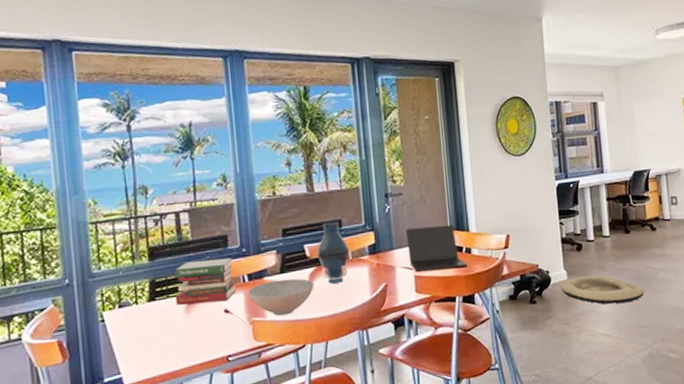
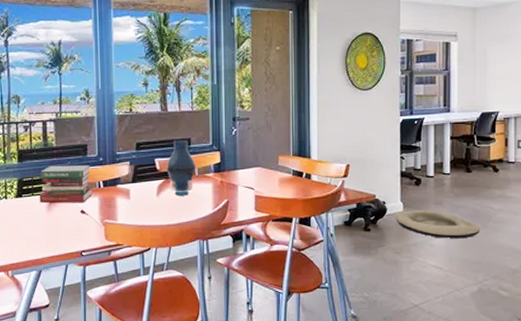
bowl: present [248,278,314,316] -> none [103,188,162,221]
laptop: present [405,224,468,272] -> none [249,151,306,192]

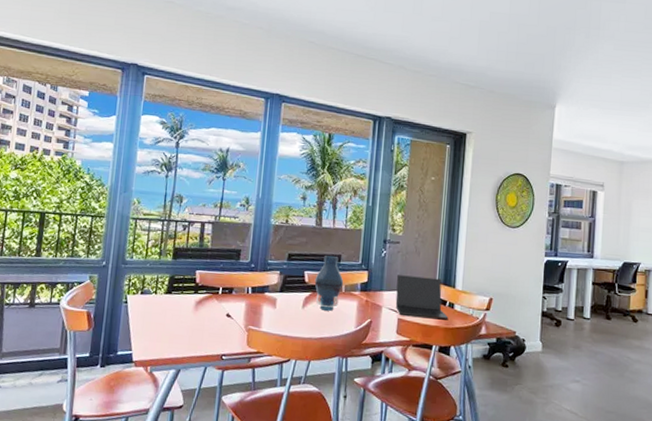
books: present [39,165,93,203] -> none [187,266,242,307]
laptop: none [249,151,306,192] -> present [395,275,449,320]
dog bed: present [395,210,480,239] -> none [533,351,617,386]

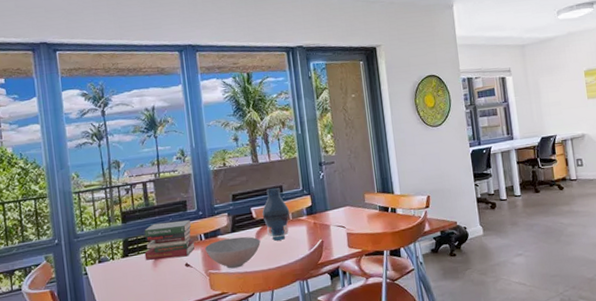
books: none [187,266,242,307] -> present [144,220,195,260]
bowl: none [249,297,307,330] -> present [205,236,261,269]
laptop: present [395,275,449,320] -> none [337,188,393,229]

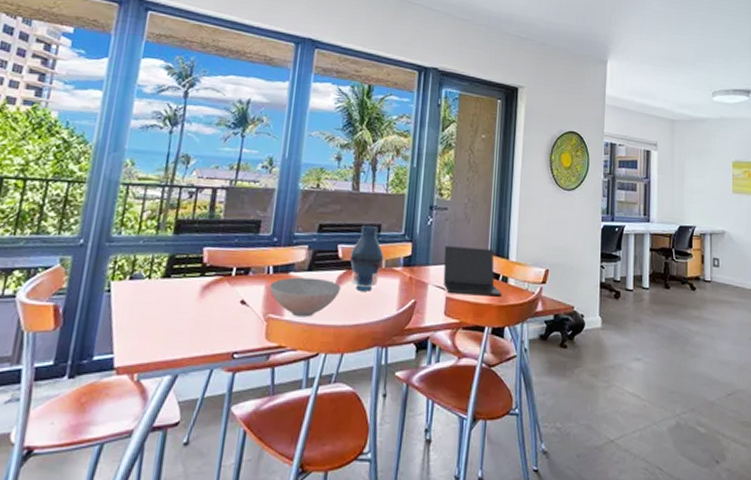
books: present [144,220,195,260] -> none [191,241,262,291]
laptop: none [337,188,393,229] -> present [443,246,502,297]

